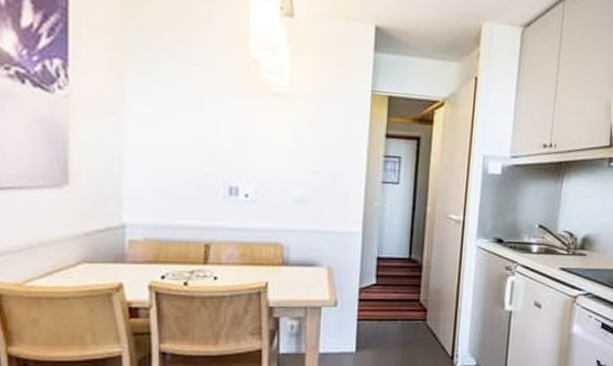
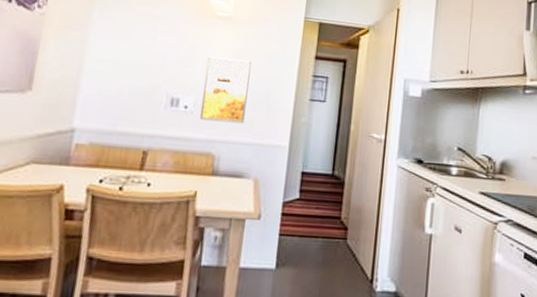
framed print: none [262,139,315,211] -> present [199,56,251,124]

